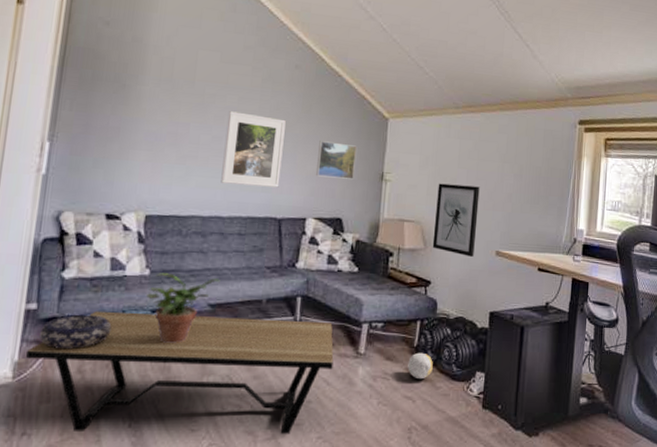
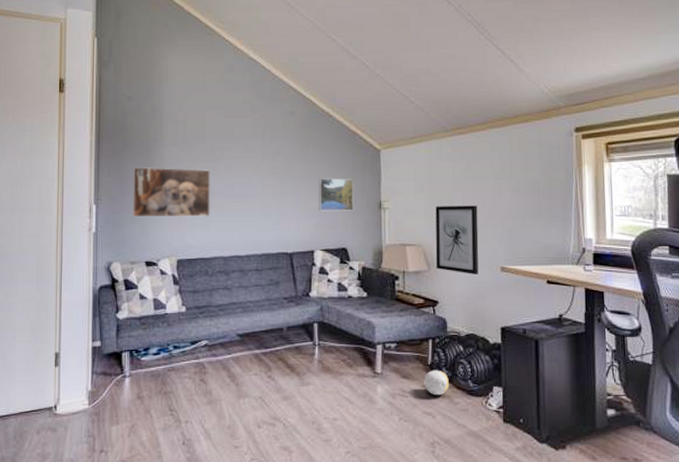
coffee table: present [25,310,334,434] -> none [96,345,353,449]
decorative bowl: present [40,314,112,349] -> none [105,348,160,378]
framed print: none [96,104,197,171] -> present [133,167,211,218]
potted plant: present [146,273,220,343] -> none [185,309,245,370]
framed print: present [221,111,286,188] -> none [236,160,287,226]

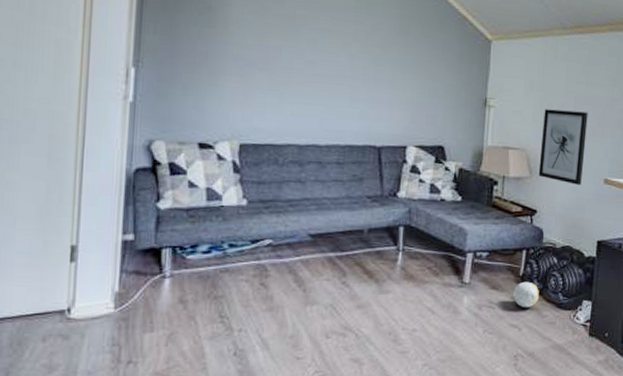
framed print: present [133,167,211,218] -> none [185,26,289,98]
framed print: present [319,178,354,211] -> none [416,65,459,106]

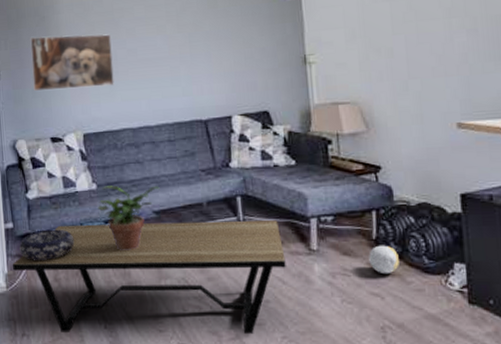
coffee table: none [125,241,438,361] -> present [12,220,286,334]
decorative bowl: none [139,245,211,279] -> present [19,229,75,260]
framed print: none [185,26,289,98] -> present [30,34,115,91]
potted plant: none [245,203,320,273] -> present [98,185,160,250]
wall art: present [538,109,588,185] -> none [371,51,429,134]

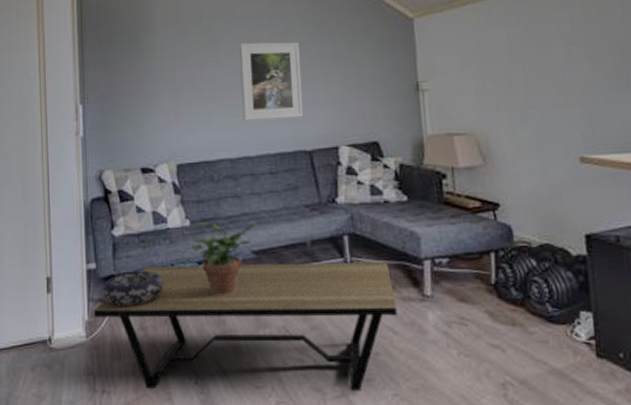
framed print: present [30,34,115,91] -> none [121,56,213,117]
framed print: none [138,19,199,93] -> present [239,41,304,121]
decorative ball: present [369,245,399,275] -> none [487,290,521,324]

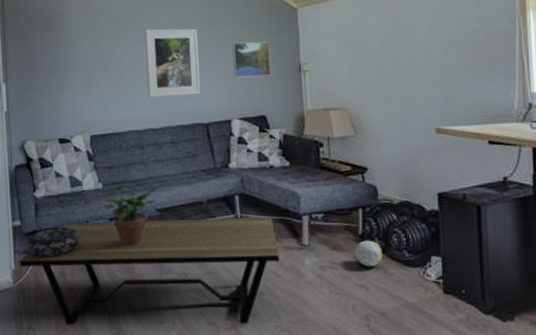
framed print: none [339,56,384,98] -> present [232,41,271,78]
decorative ball: none [487,290,521,324] -> present [355,240,383,267]

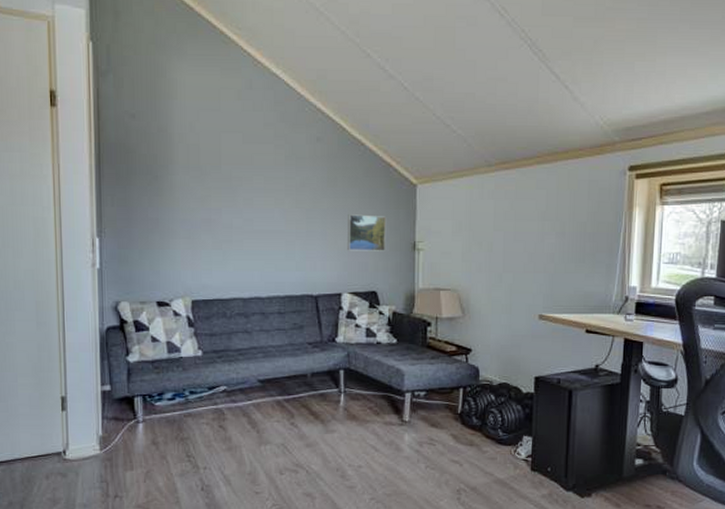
coffee table: present [19,217,280,325] -> none [107,390,380,496]
decorative bowl: present [27,226,81,257] -> none [117,393,176,423]
potted plant: present [103,185,163,247] -> none [202,353,266,416]
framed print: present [144,28,201,98] -> none [256,192,312,265]
decorative ball: present [355,240,383,267] -> none [453,418,478,444]

